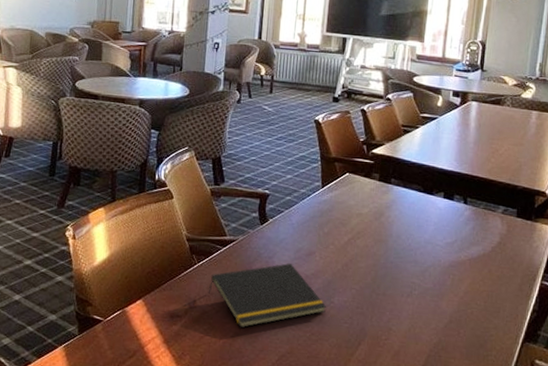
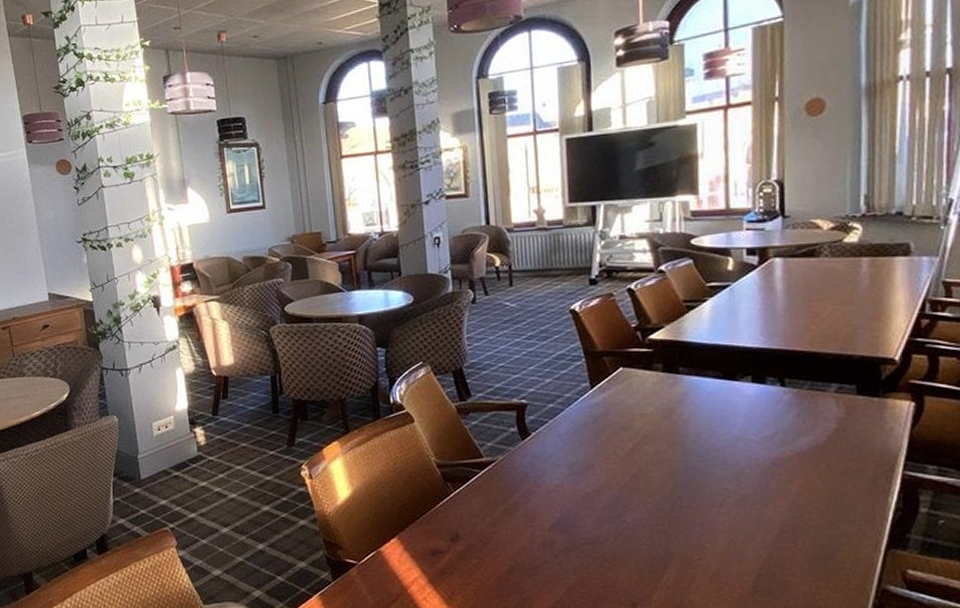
notepad: present [208,262,327,328] -> none [471,480,618,560]

